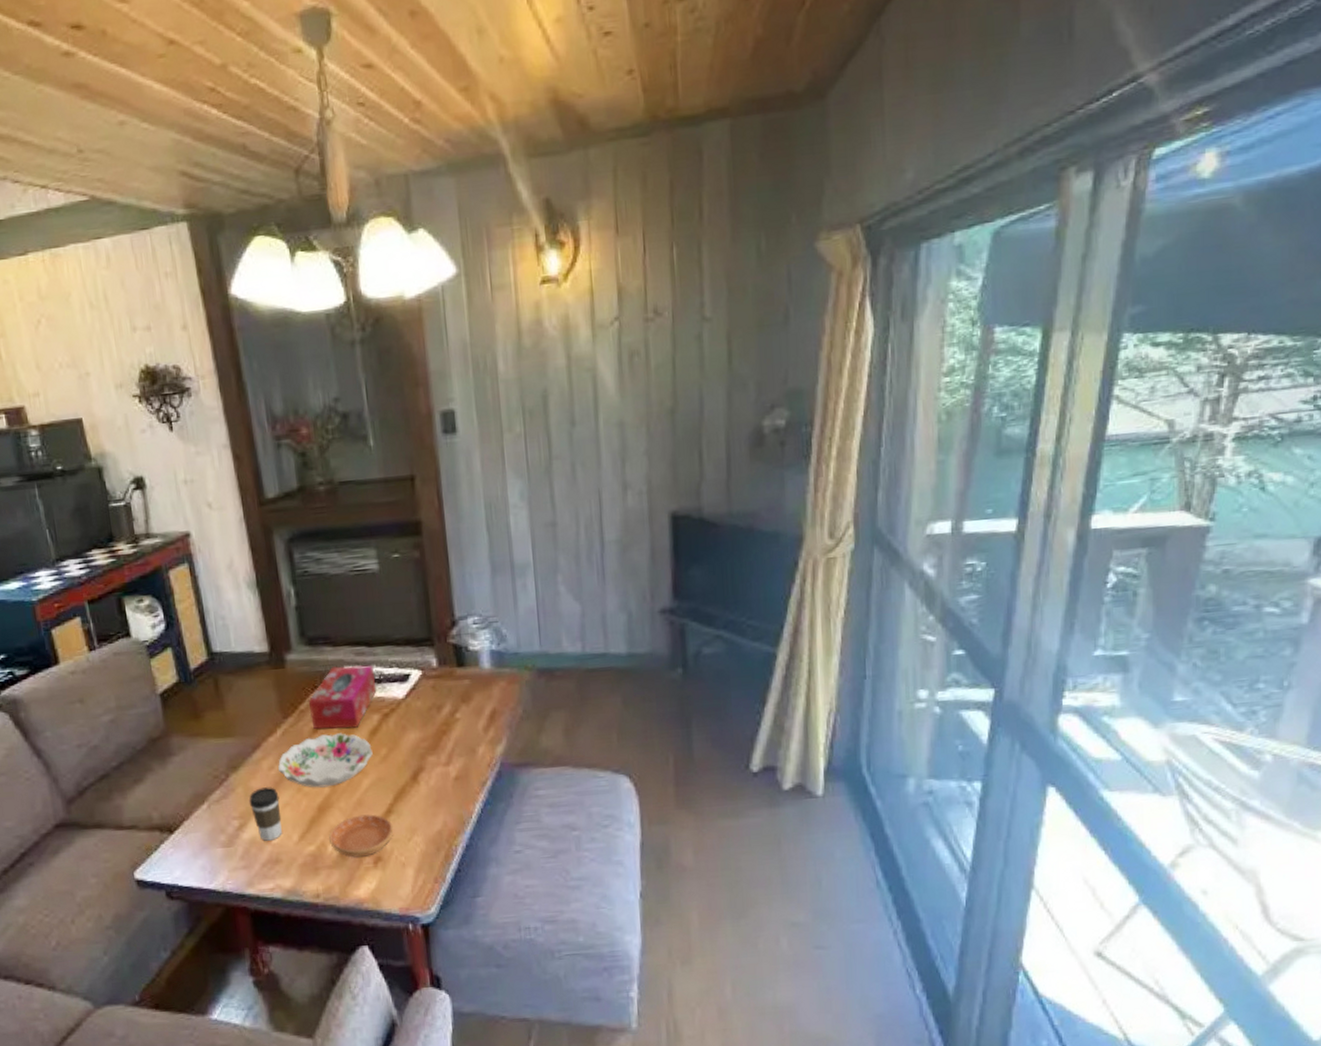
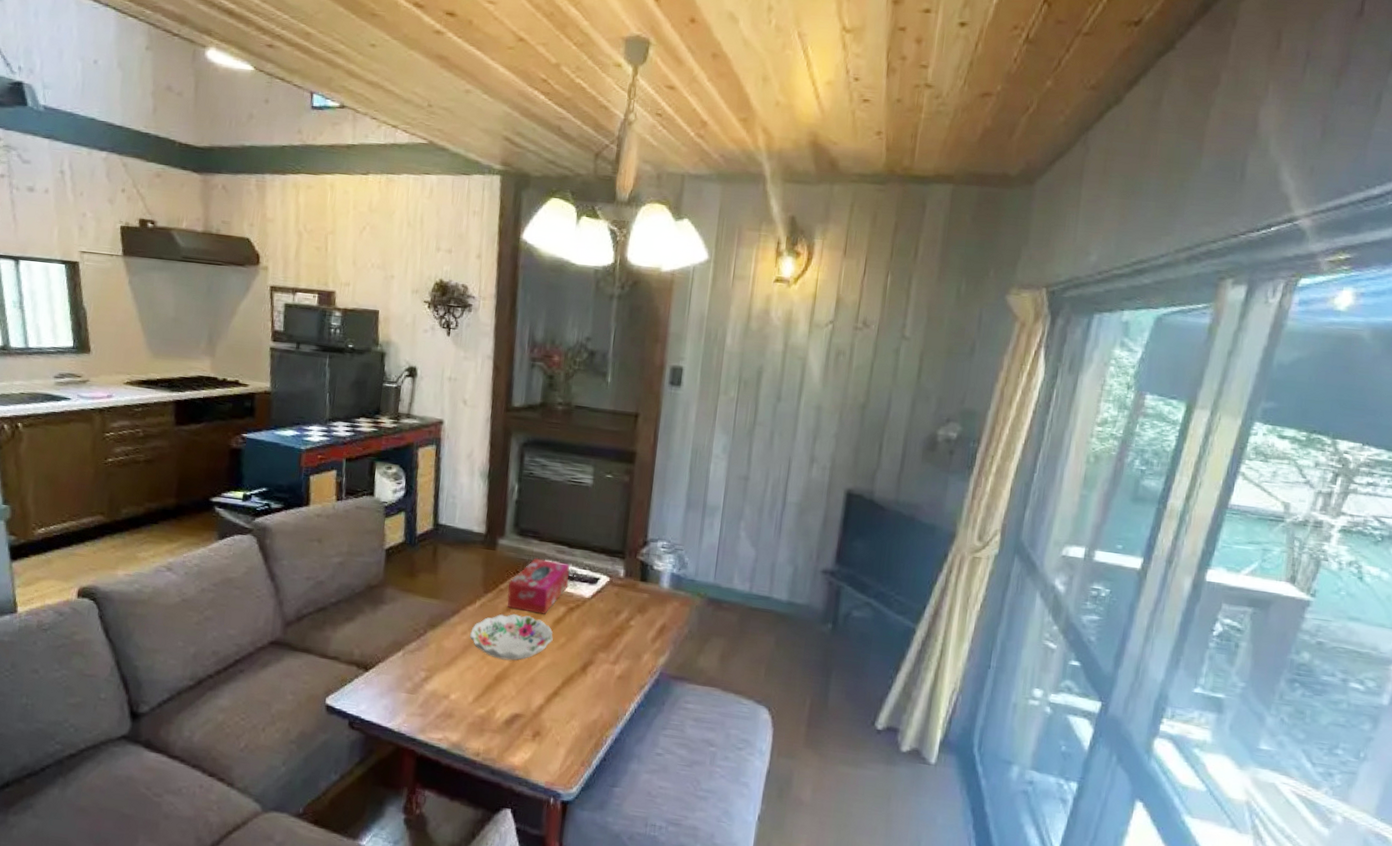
coffee cup: present [248,787,282,841] -> none [438,648,465,697]
saucer: present [329,814,394,858] -> none [499,690,556,729]

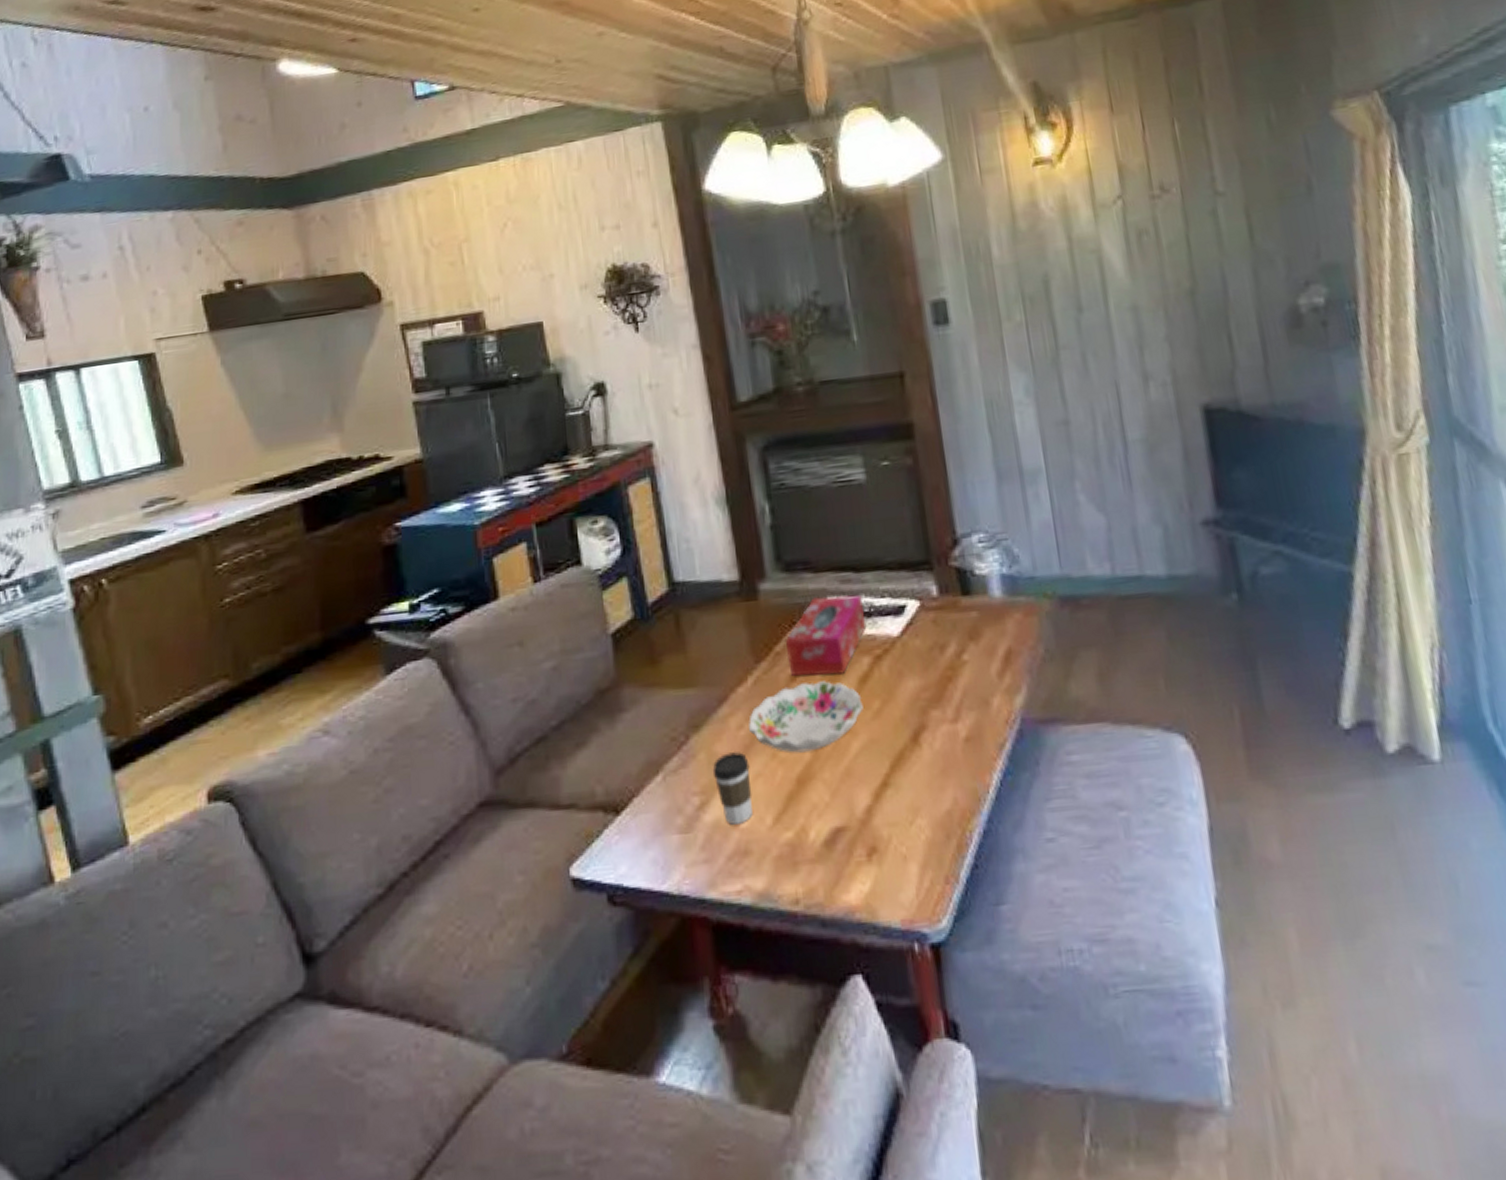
coffee cup: none [438,648,465,697] -> present [712,752,753,825]

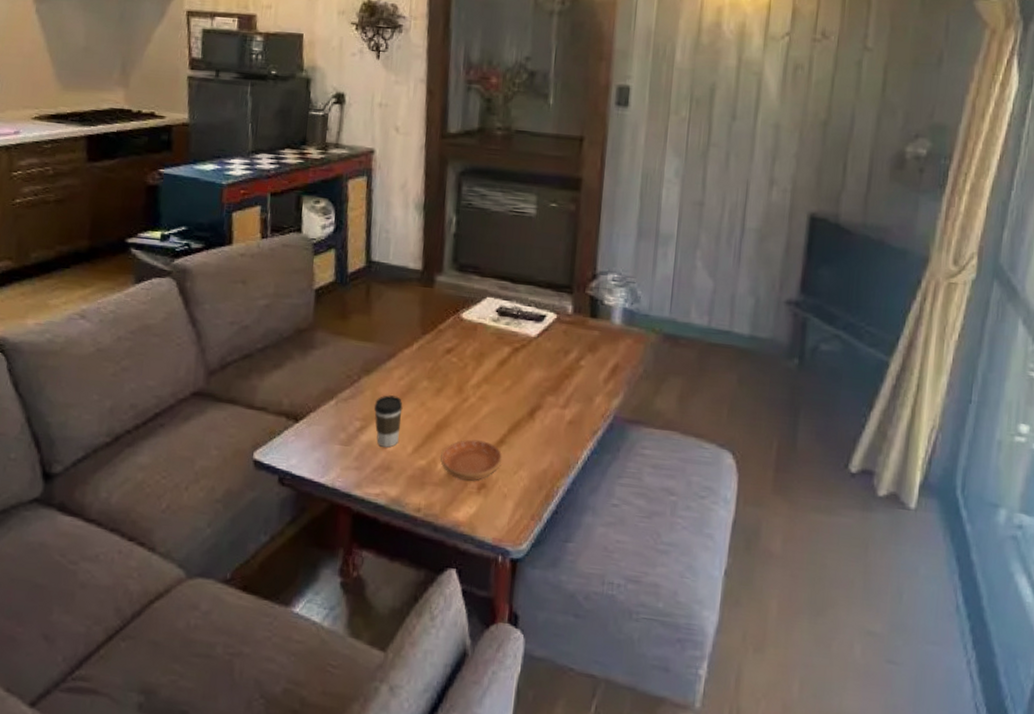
decorative bowl: present [749,681,864,753] -> none [408,356,498,407]
tissue box: present [785,594,867,676] -> none [447,295,515,356]
saucer: none [811,788,892,848] -> present [440,439,503,481]

